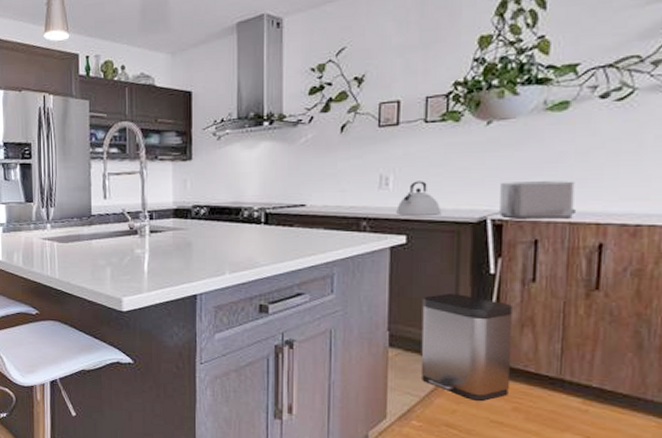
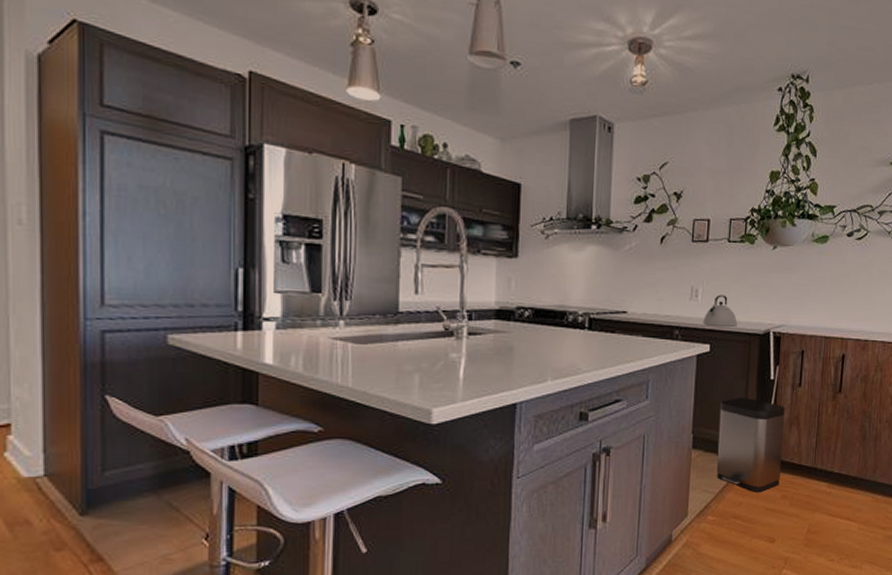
toaster: present [500,181,577,219] -> none [779,300,830,334]

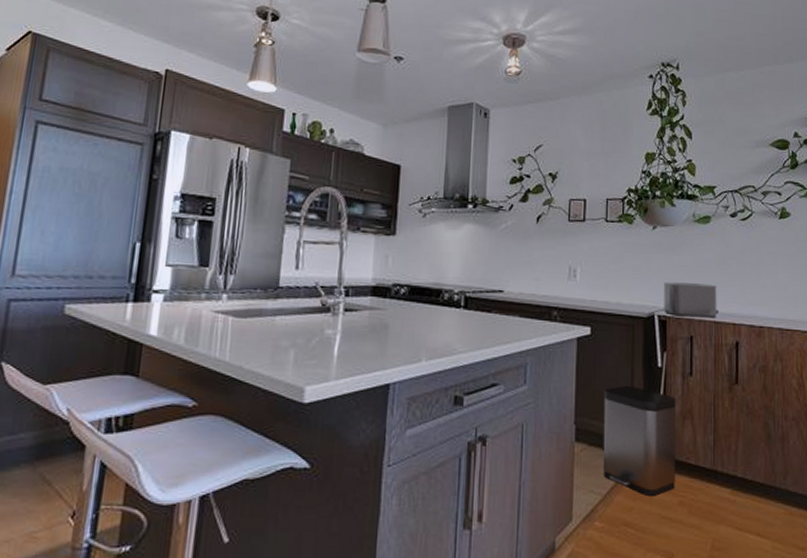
kettle: present [703,294,738,327] -> none [582,275,619,309]
toaster: none [779,300,830,334] -> present [664,282,720,318]

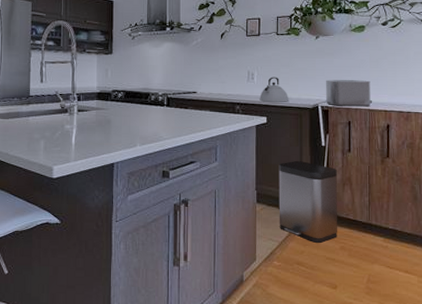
kettle: none [582,275,619,309] -> present [260,77,289,102]

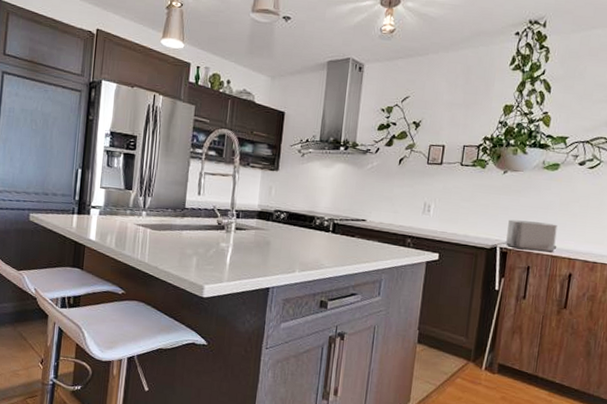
kettle: present [260,77,289,102] -> none [433,211,466,240]
pedal bin: present [278,161,337,243] -> none [439,303,508,391]

